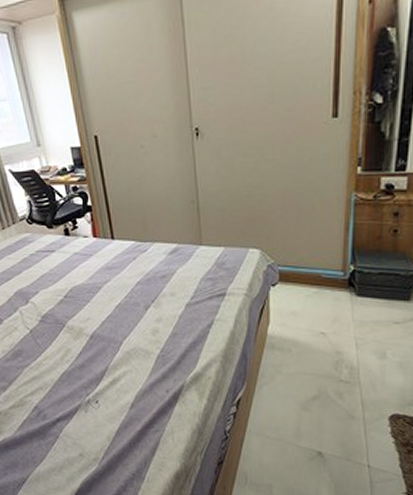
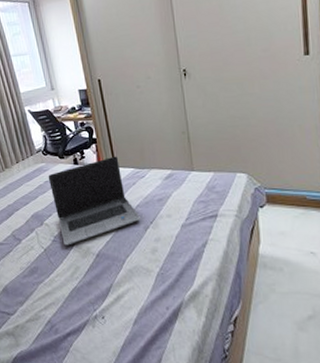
laptop computer: none [33,226,141,326] -> present [48,156,140,246]

